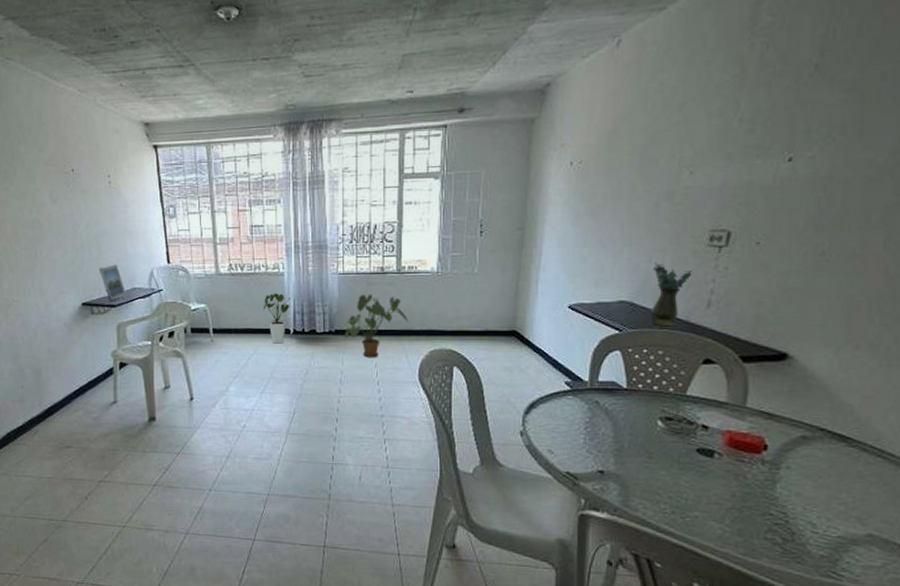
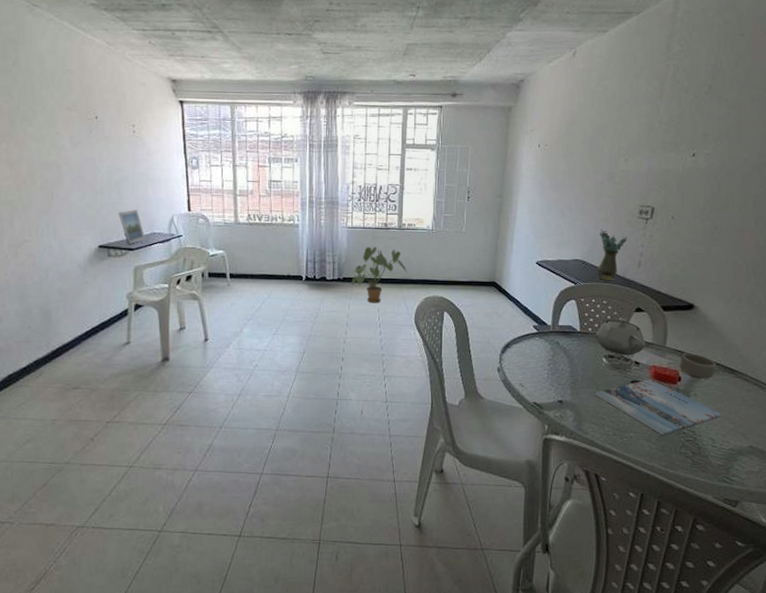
house plant: present [263,293,291,344] -> none [278,243,305,289]
teapot: none [647,365,718,418] -> present [595,312,646,356]
magazine: none [647,447,827,517] -> present [595,379,722,436]
mug: none [766,415,820,448] -> present [680,353,717,379]

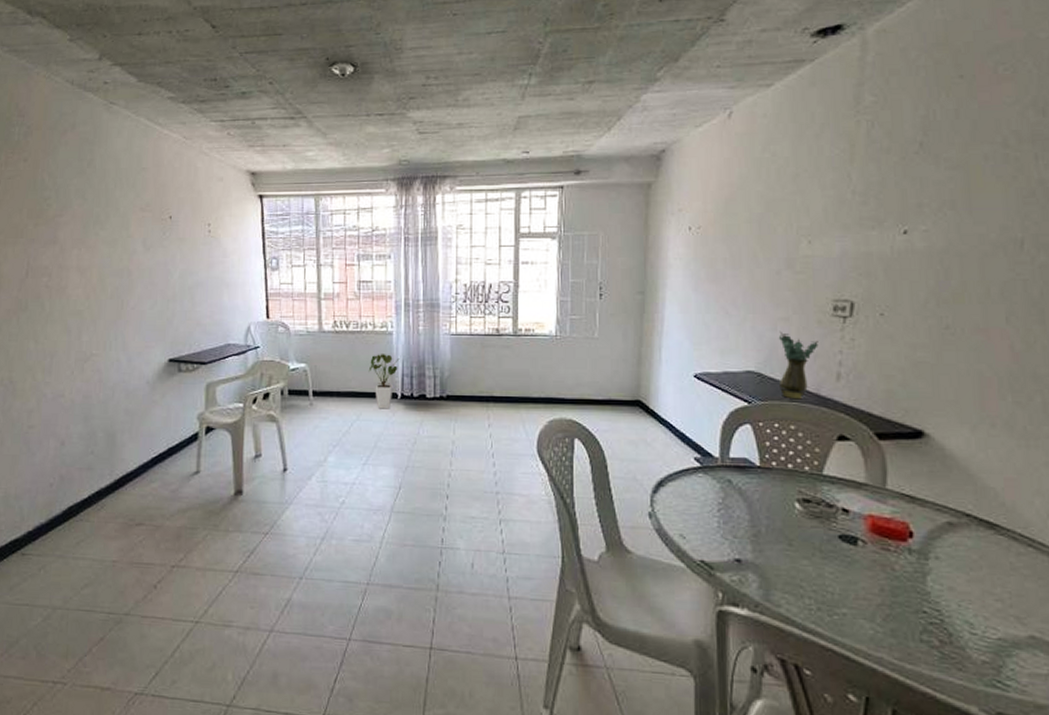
picture frame: present [118,210,146,245] -> none [190,318,220,358]
house plant: none [278,243,305,289] -> present [368,354,400,409]
house plant: present [351,246,407,303] -> none [456,357,525,427]
teapot: present [595,312,646,356] -> none [781,441,857,500]
magazine: present [595,379,722,436] -> none [787,533,981,615]
mug: present [680,353,717,379] -> none [909,498,966,536]

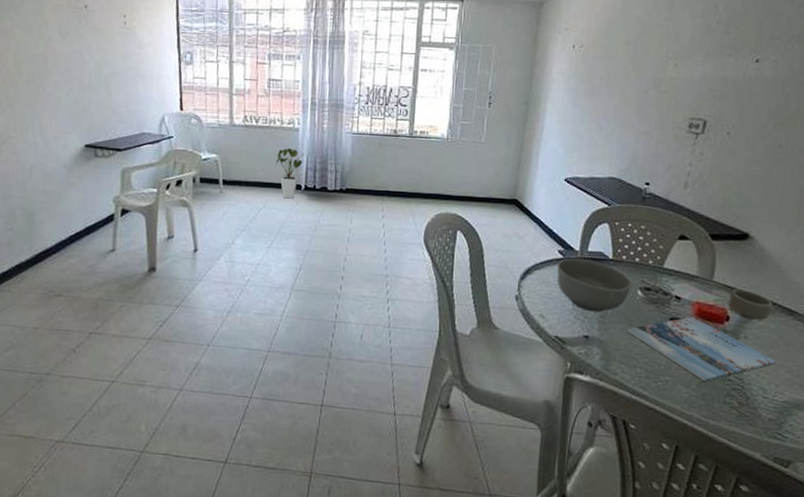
bowl: none [695,466,787,530] -> present [557,258,632,312]
vase: present [778,331,819,400] -> none [636,143,673,204]
magazine: none [787,533,981,615] -> present [627,317,776,382]
mug: none [909,498,966,536] -> present [729,289,773,320]

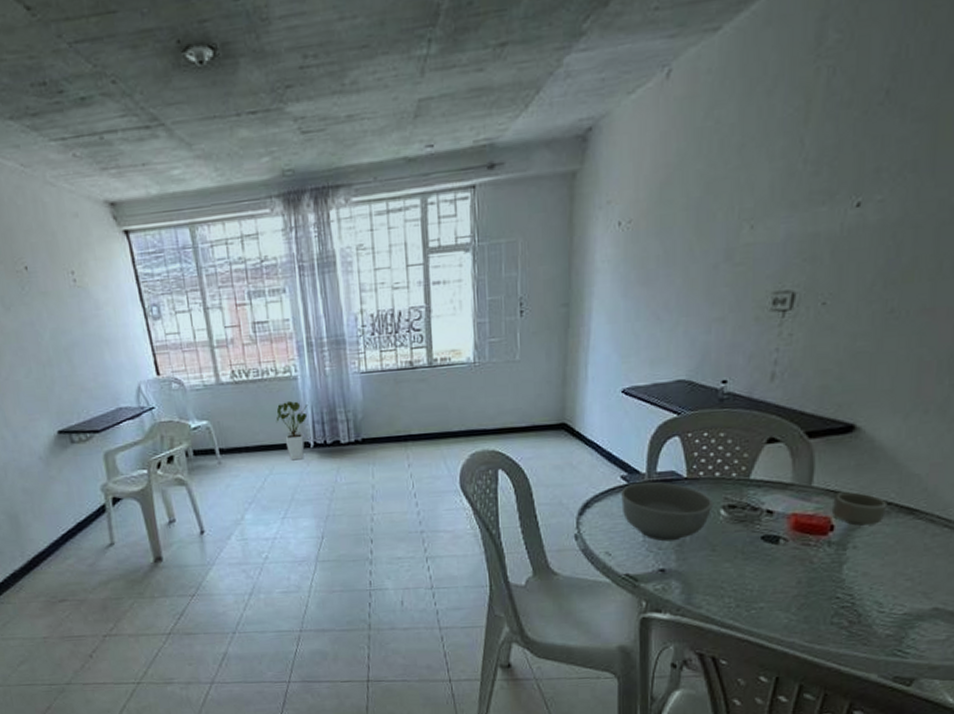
magazine: present [627,317,776,382] -> none [711,531,893,604]

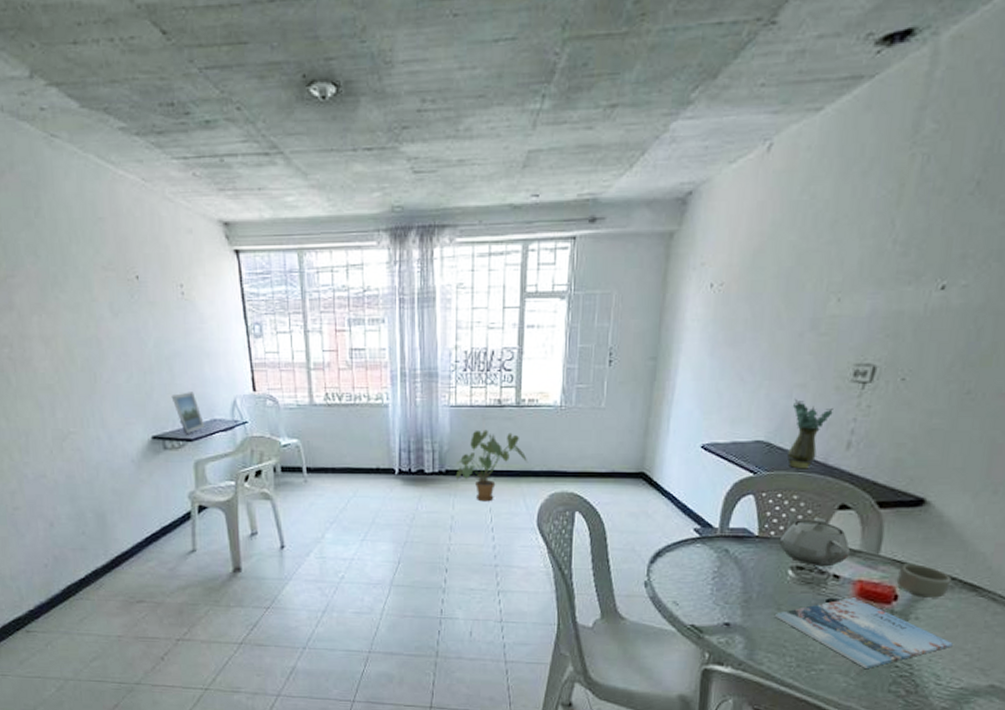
picture frame: none [73,381,112,426] -> present [171,392,206,435]
house plant: present [276,401,308,461] -> none [364,428,397,485]
house plant: none [372,393,445,468] -> present [455,429,527,502]
bowl: present [621,481,713,542] -> none [692,536,782,597]
teapot: none [708,449,783,504] -> present [779,511,851,567]
vase: none [711,332,754,406] -> present [787,398,833,469]
magazine: none [711,531,893,604] -> present [775,597,953,670]

